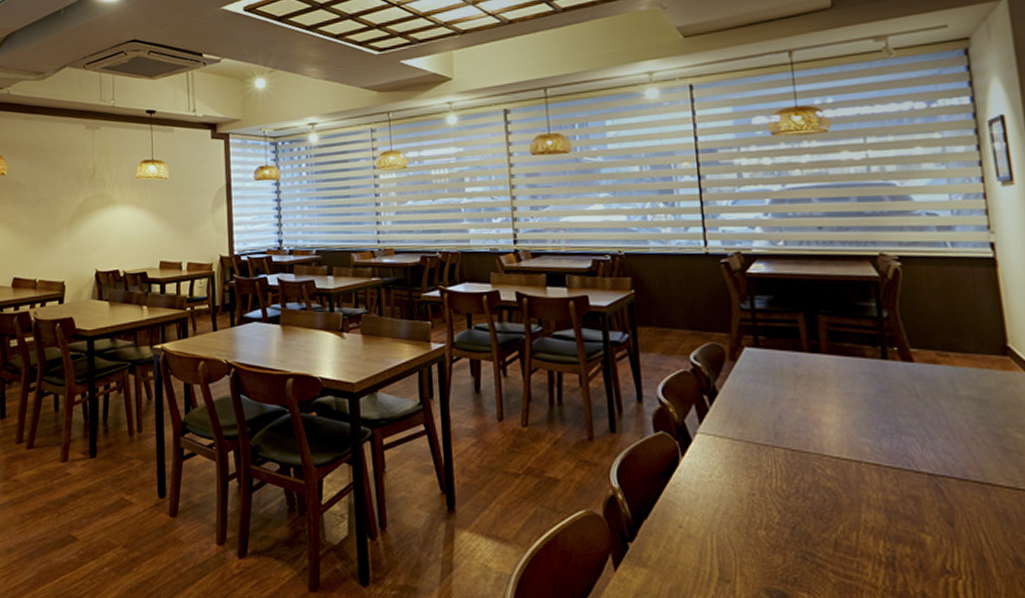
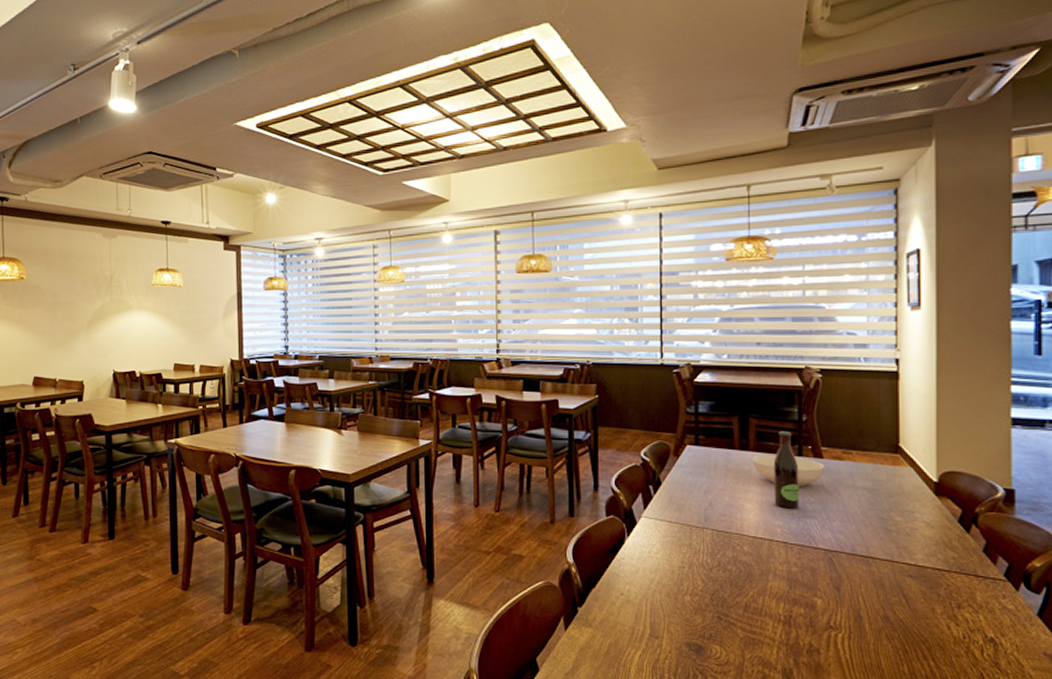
bowl: none [824,358,917,396] -> present [751,455,824,487]
bottle: none [852,330,890,423] -> present [773,431,799,509]

